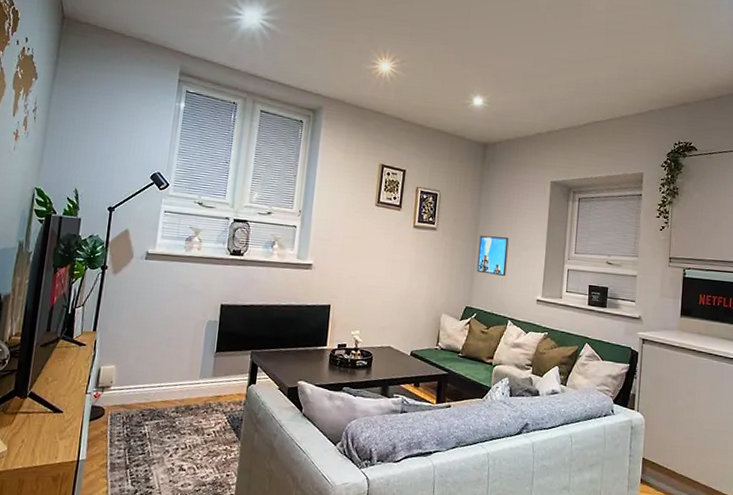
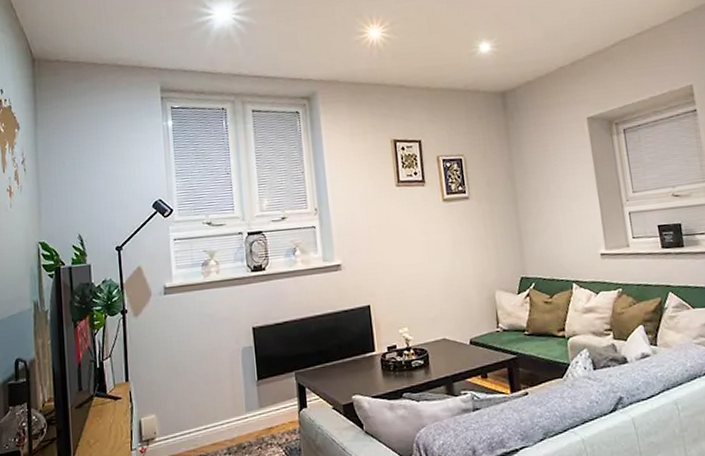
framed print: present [476,235,509,277] -> none [519,191,559,237]

